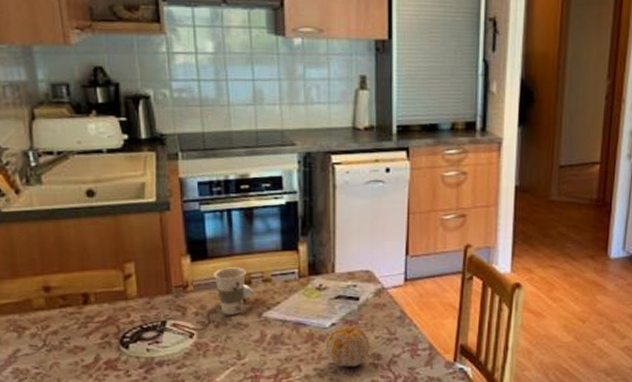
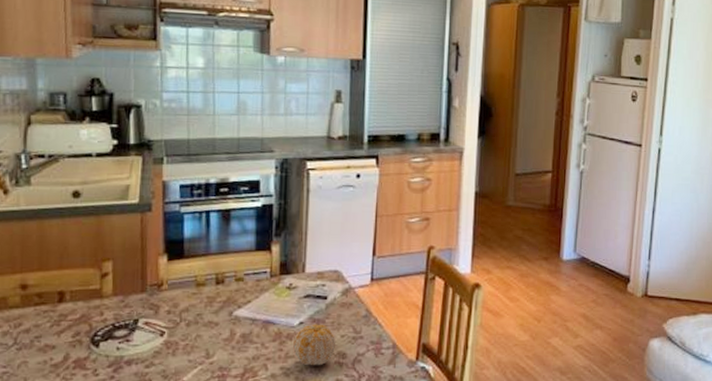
cup: present [212,267,253,315] -> none [187,266,226,314]

